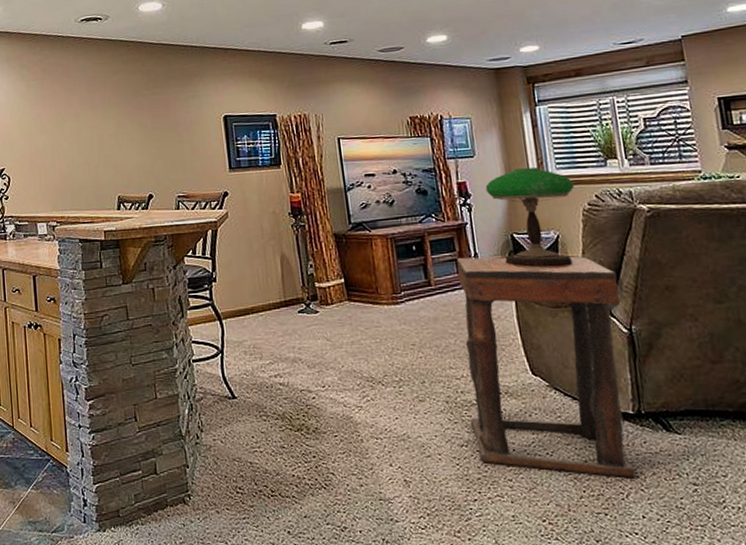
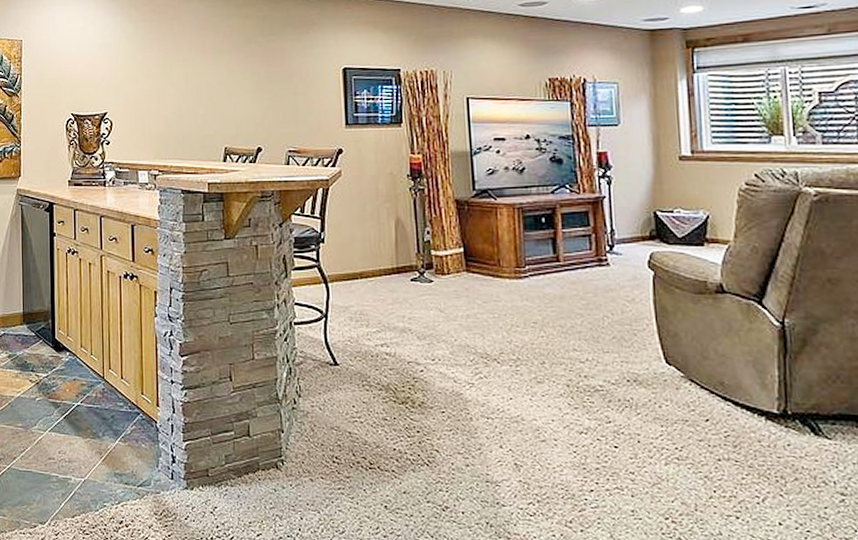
side table: present [456,255,636,479] -> none [590,233,775,483]
table lamp: present [485,167,575,267] -> none [629,140,732,248]

